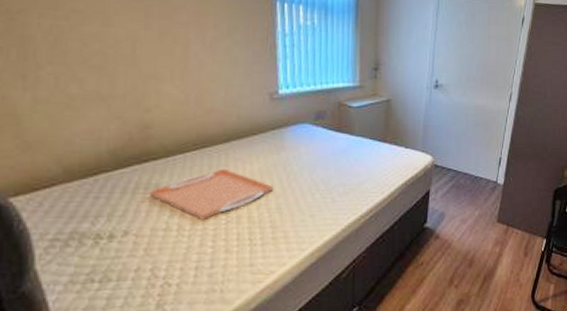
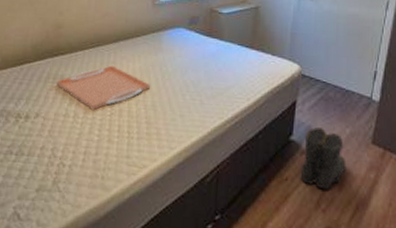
boots: none [433,212,476,268] -> present [299,126,346,190]

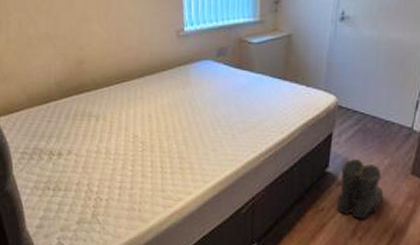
serving tray: present [55,65,151,111] -> none [84,101,181,147]

